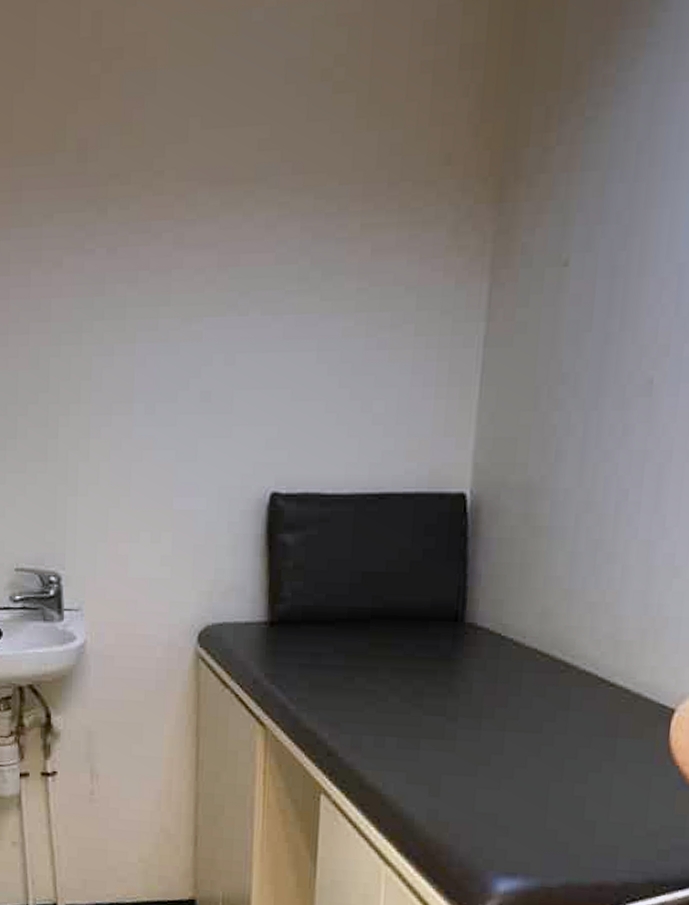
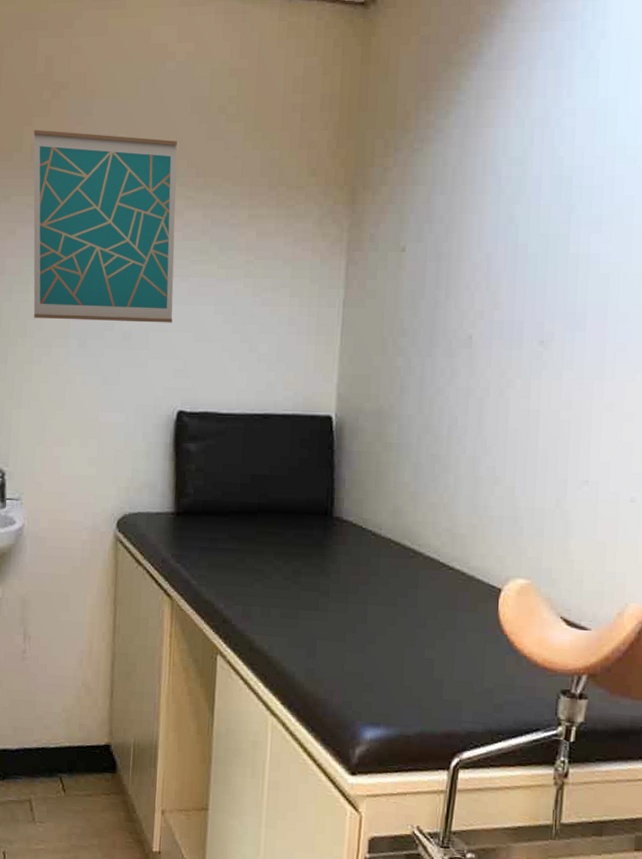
wall art: none [80,118,267,378] -> present [33,129,177,323]

